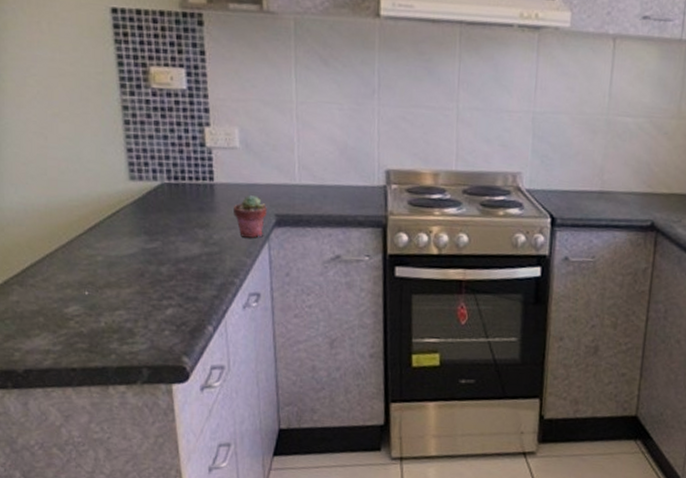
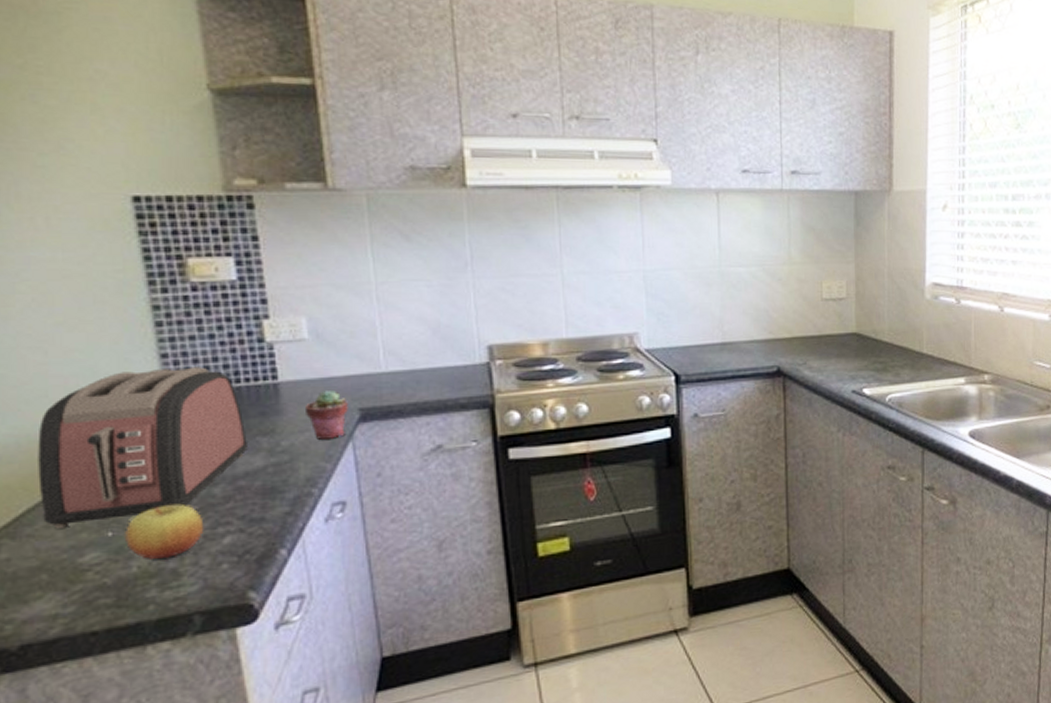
toaster: none [39,160,188,283] -> present [38,367,248,529]
apple: none [97,276,153,319] -> present [125,504,204,559]

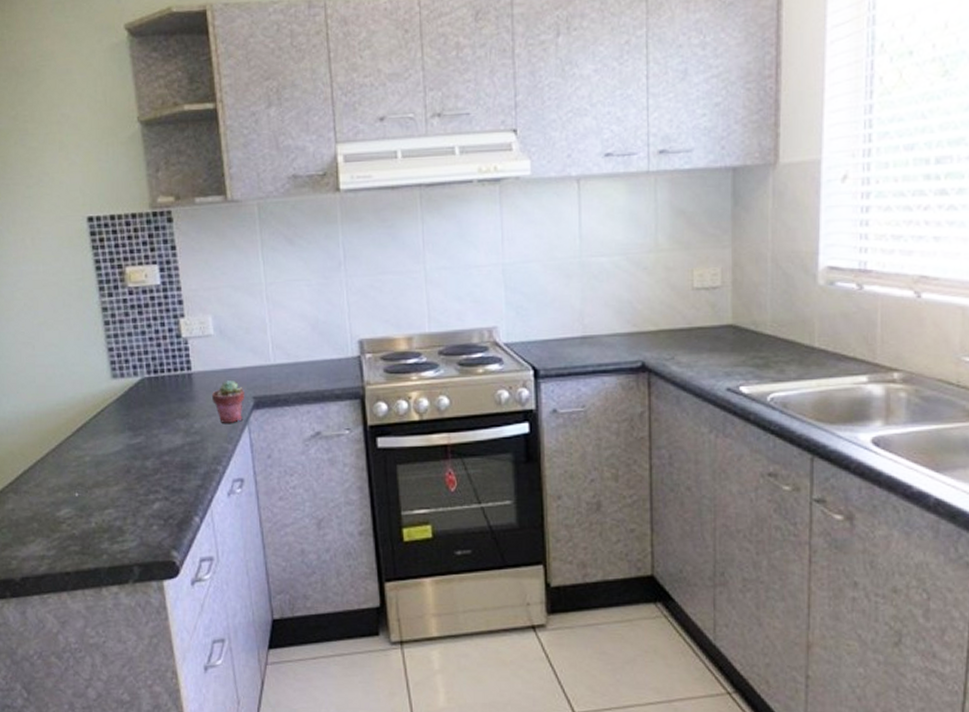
toaster: present [38,367,248,529] -> none [29,359,170,487]
apple: present [125,504,204,559] -> none [87,474,140,517]

